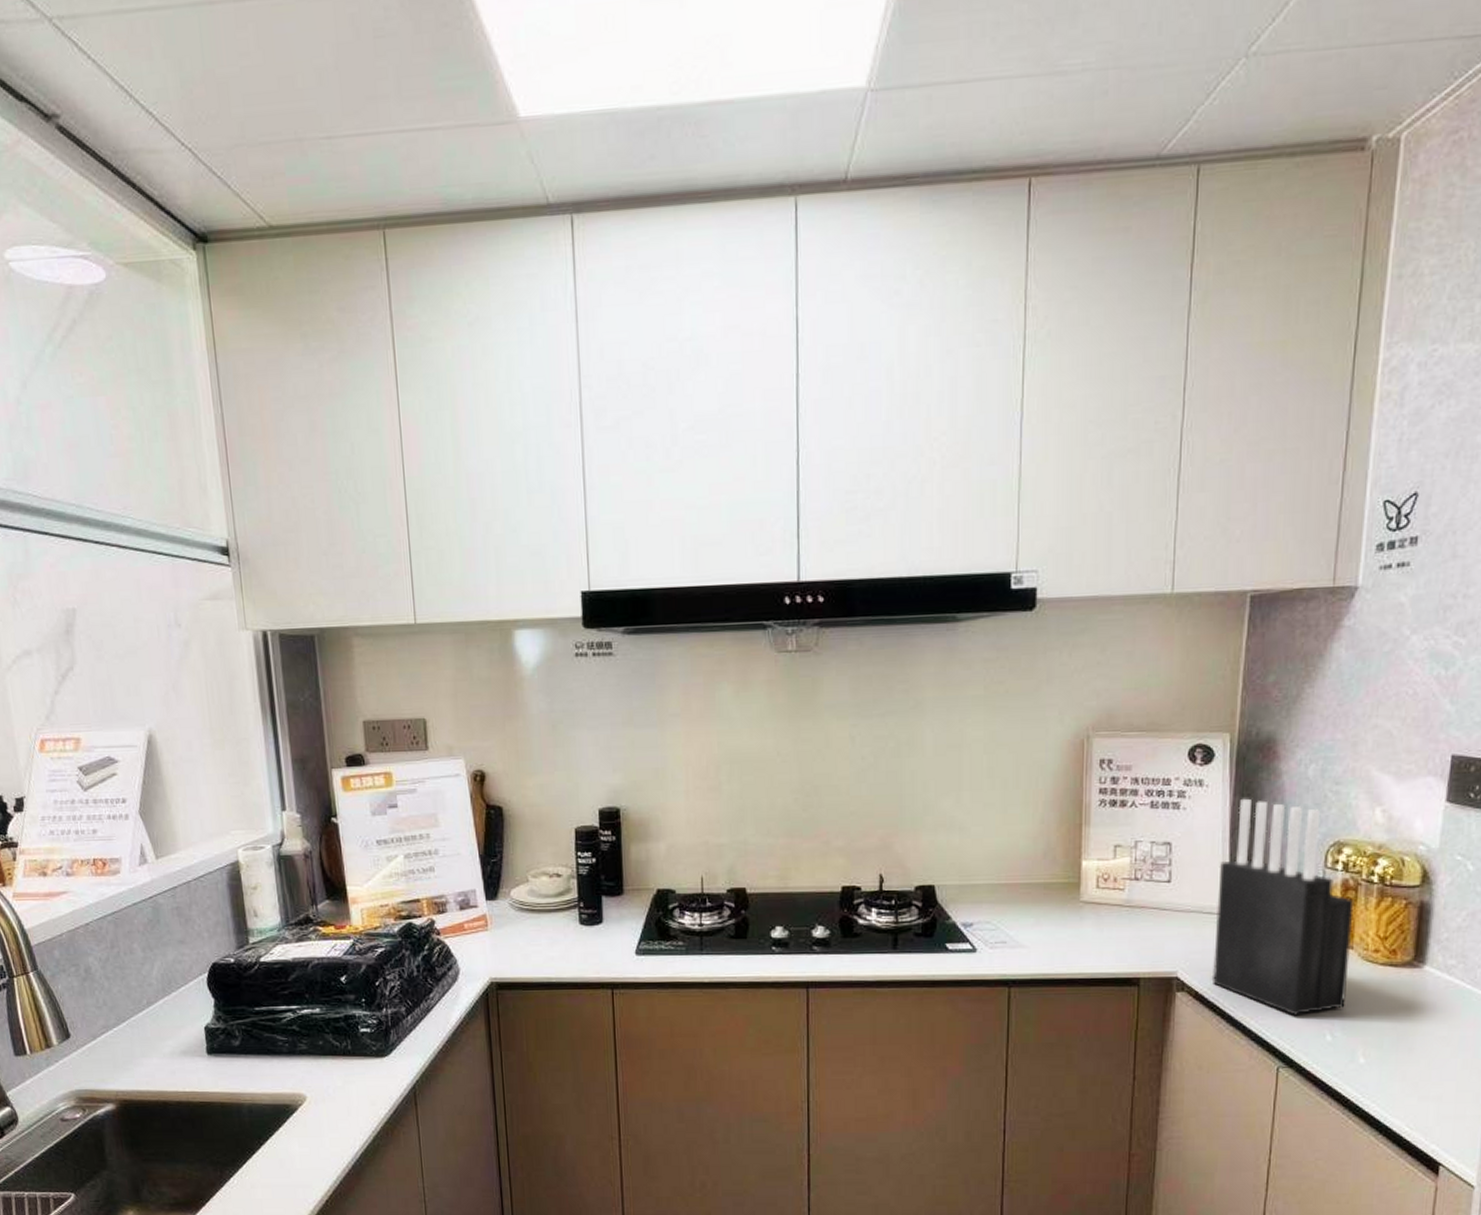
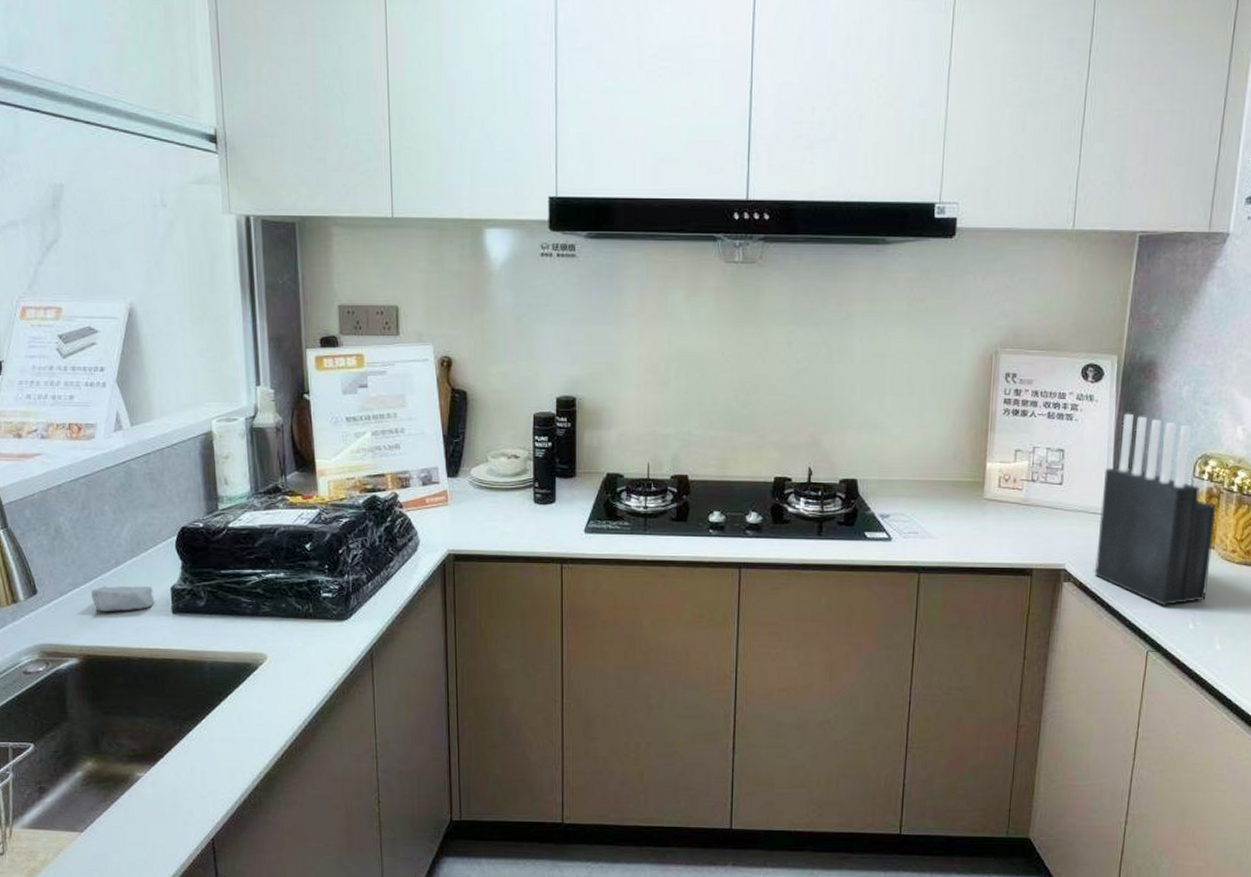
soap bar: none [124,1026,188,1055] -> present [91,585,154,612]

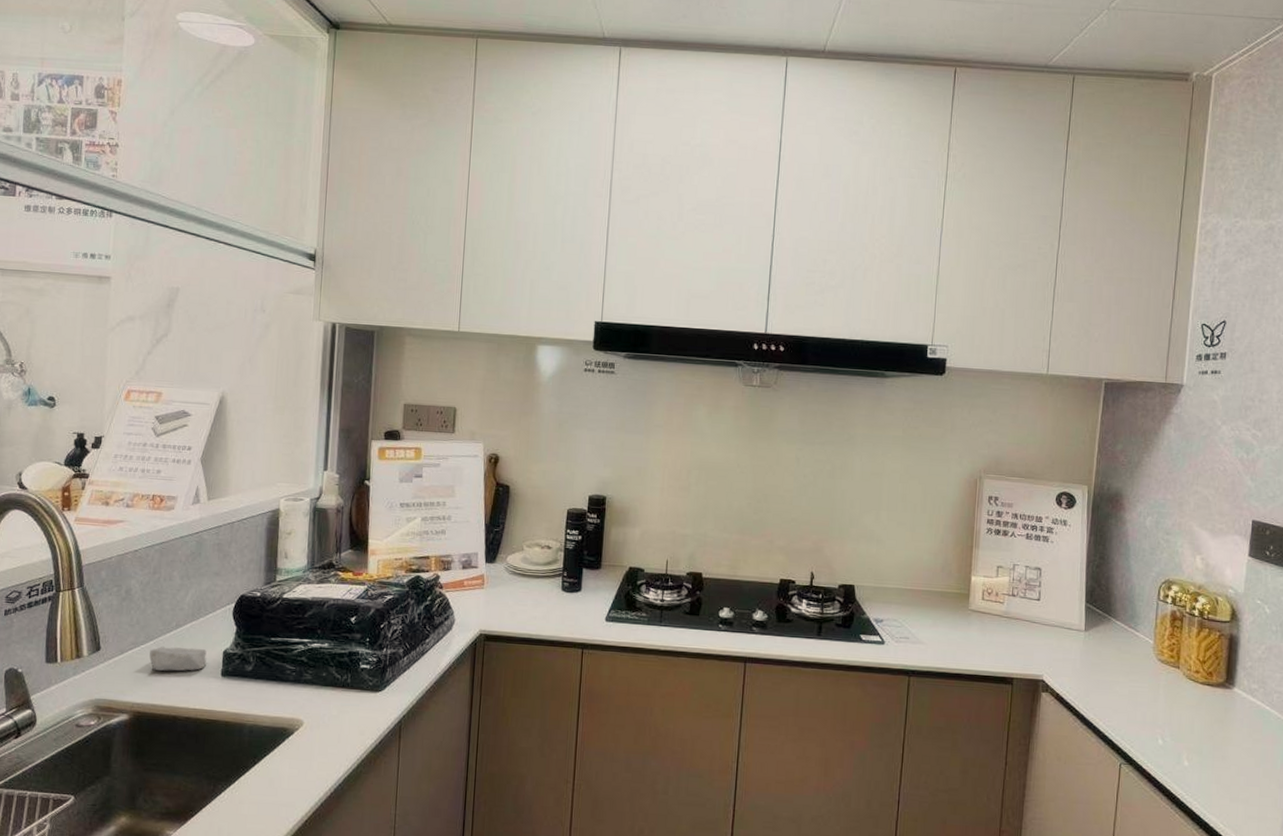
knife block: present [1094,413,1217,606] -> none [1069,538,1180,721]

